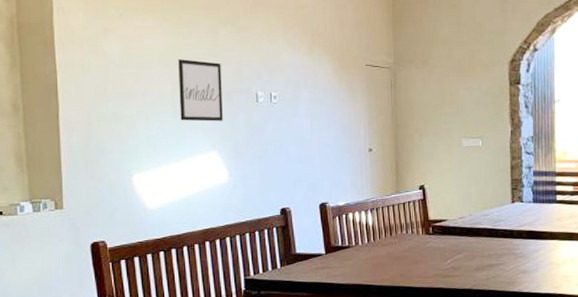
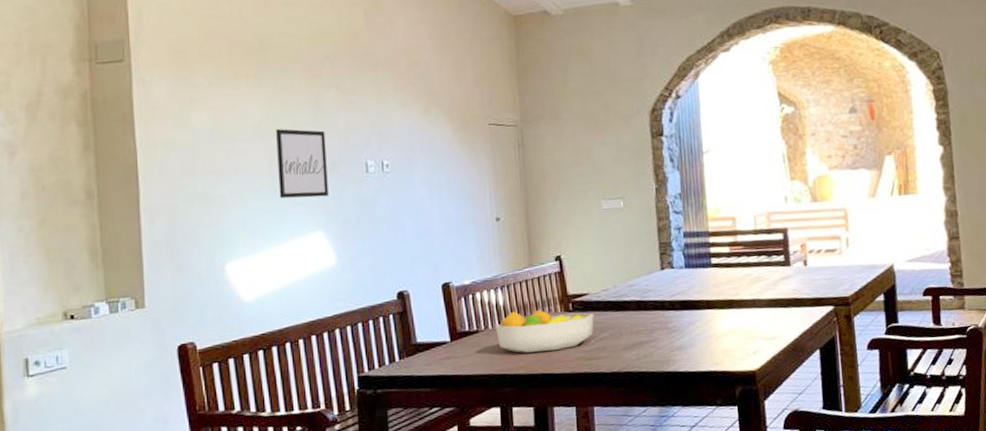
fruit bowl: none [365,231,451,268] -> present [496,310,594,353]

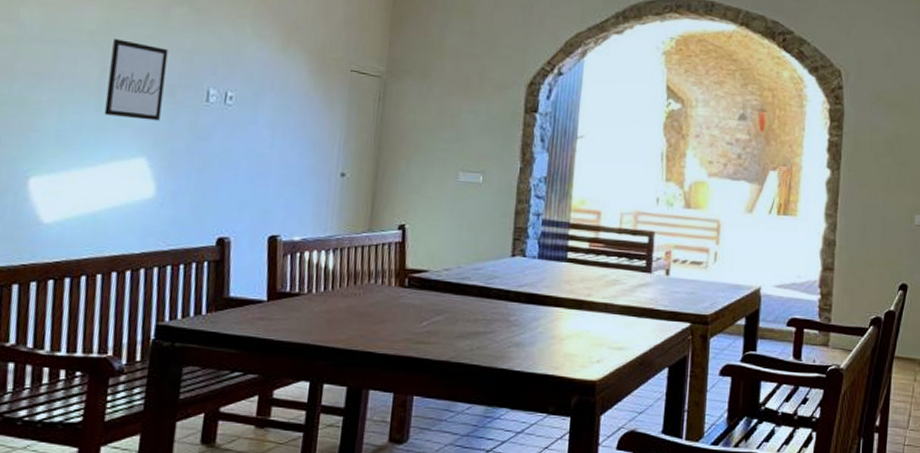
fruit bowl: present [496,310,594,353] -> none [319,278,431,327]

